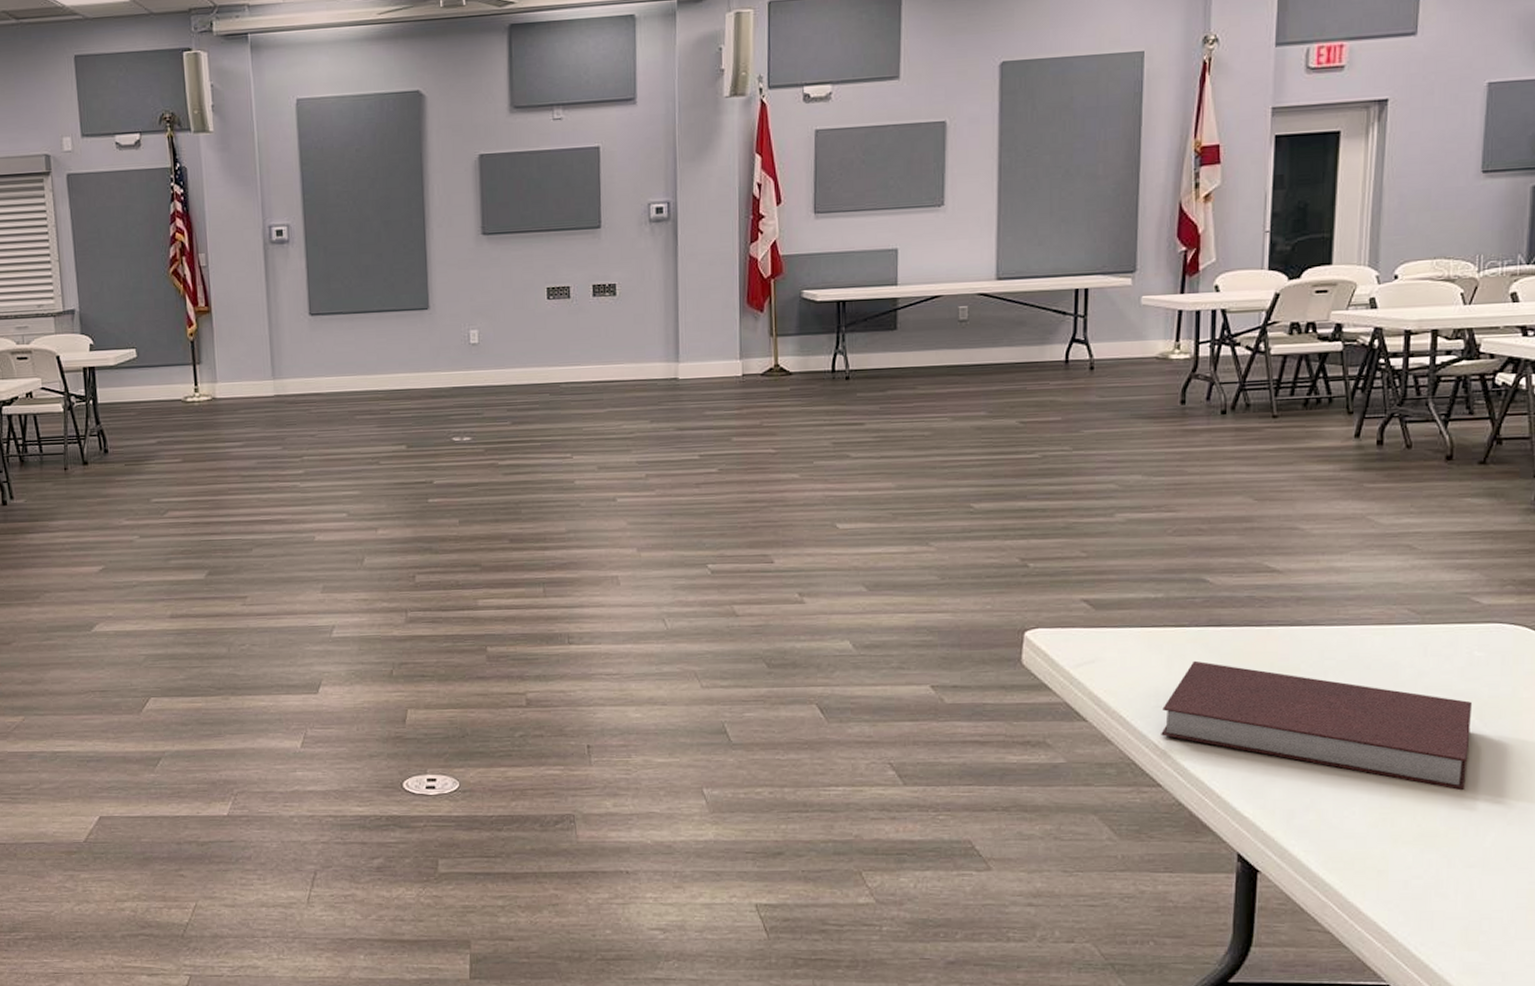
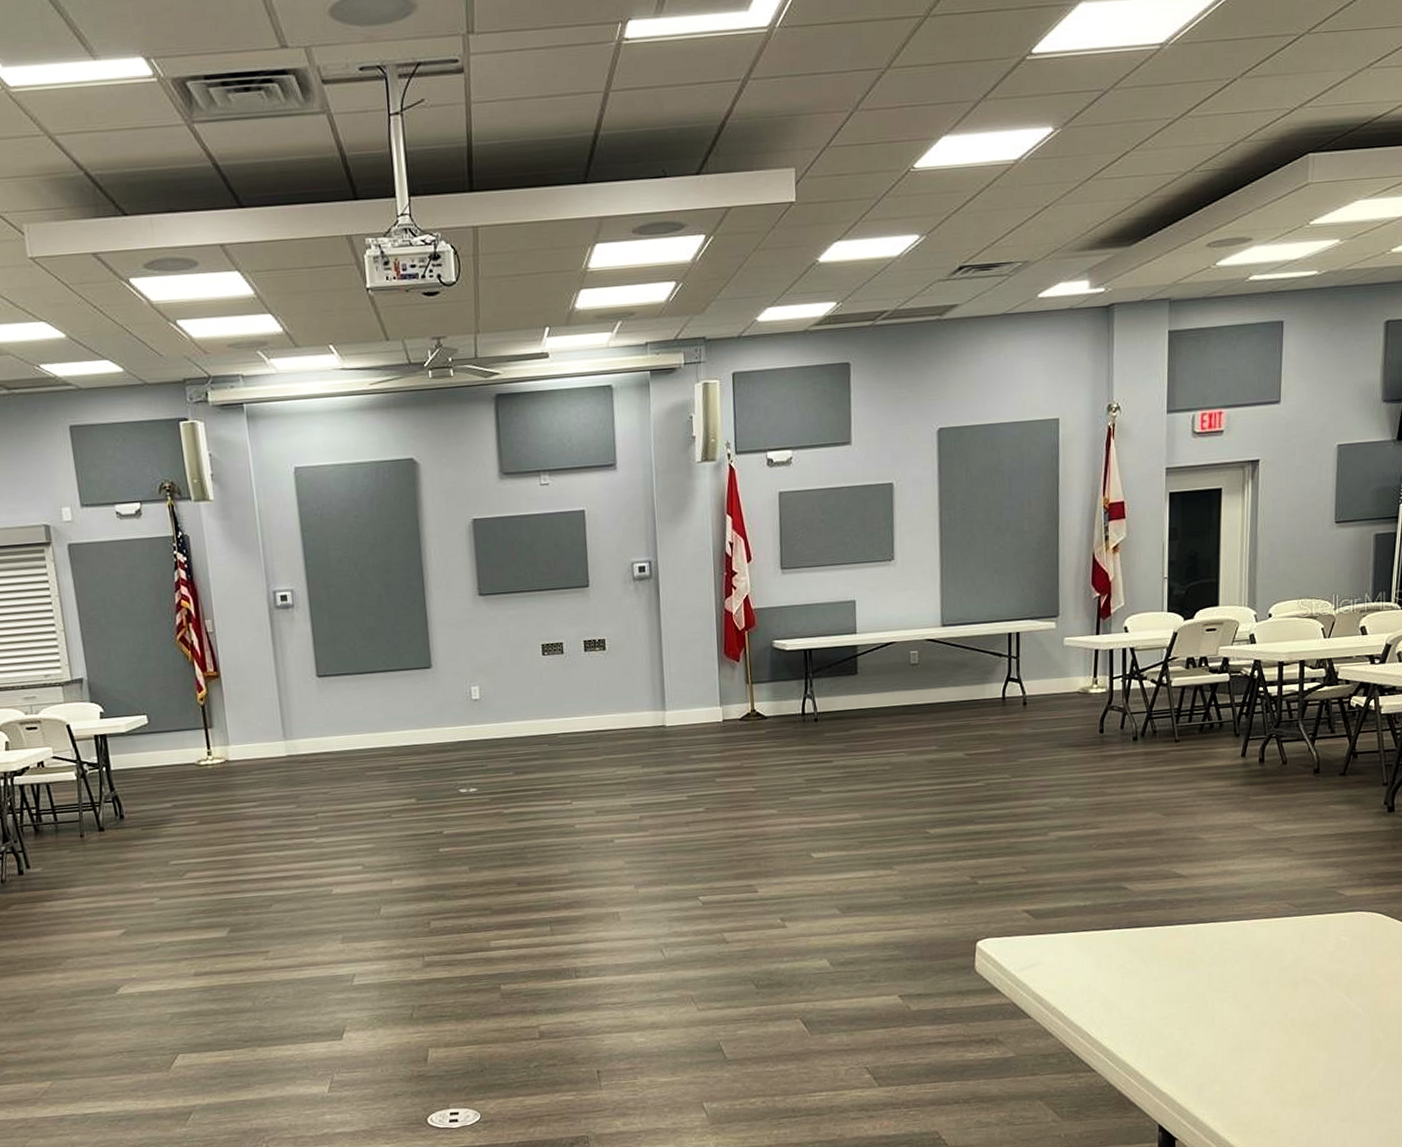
notebook: present [1161,660,1473,790] -> none [1093,959,1341,1056]

